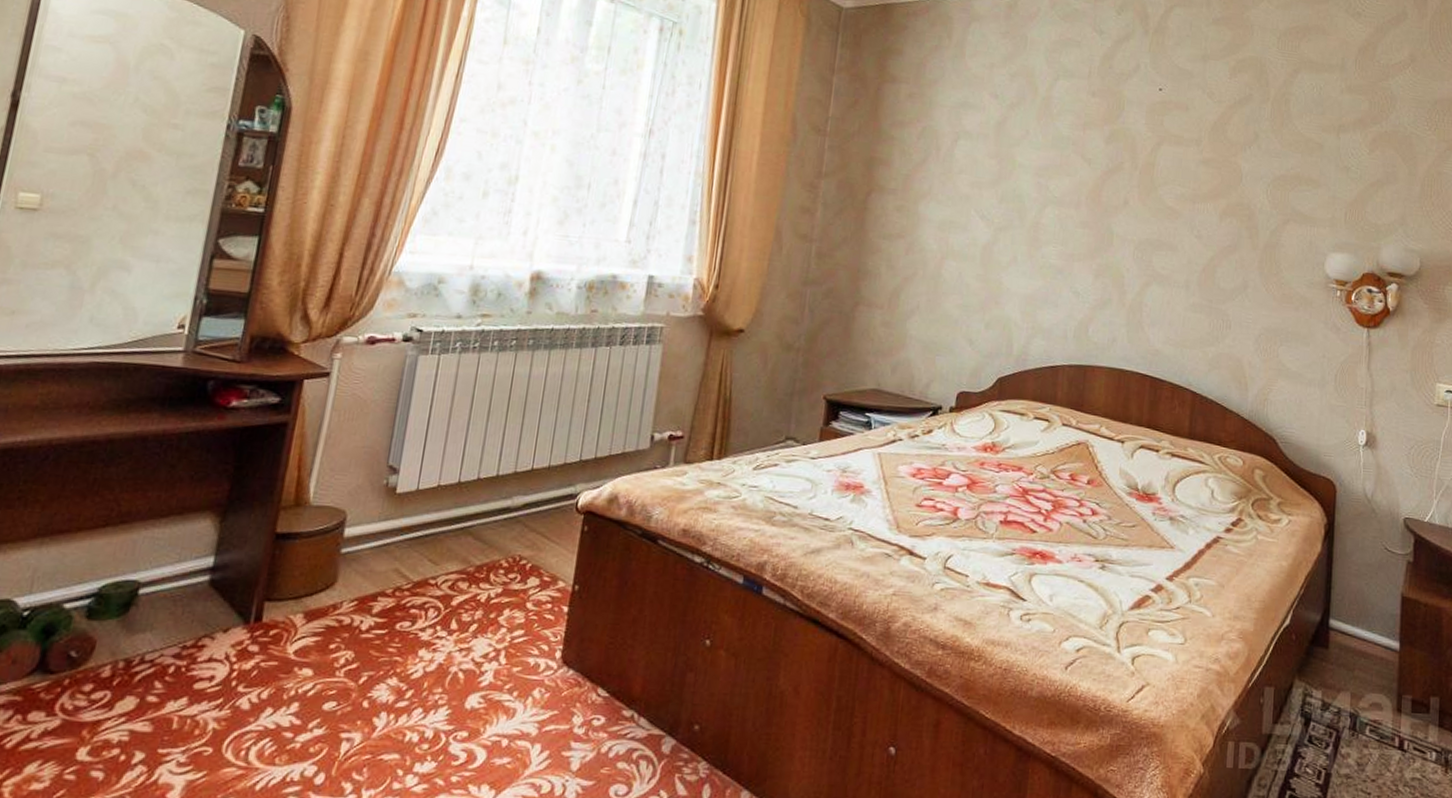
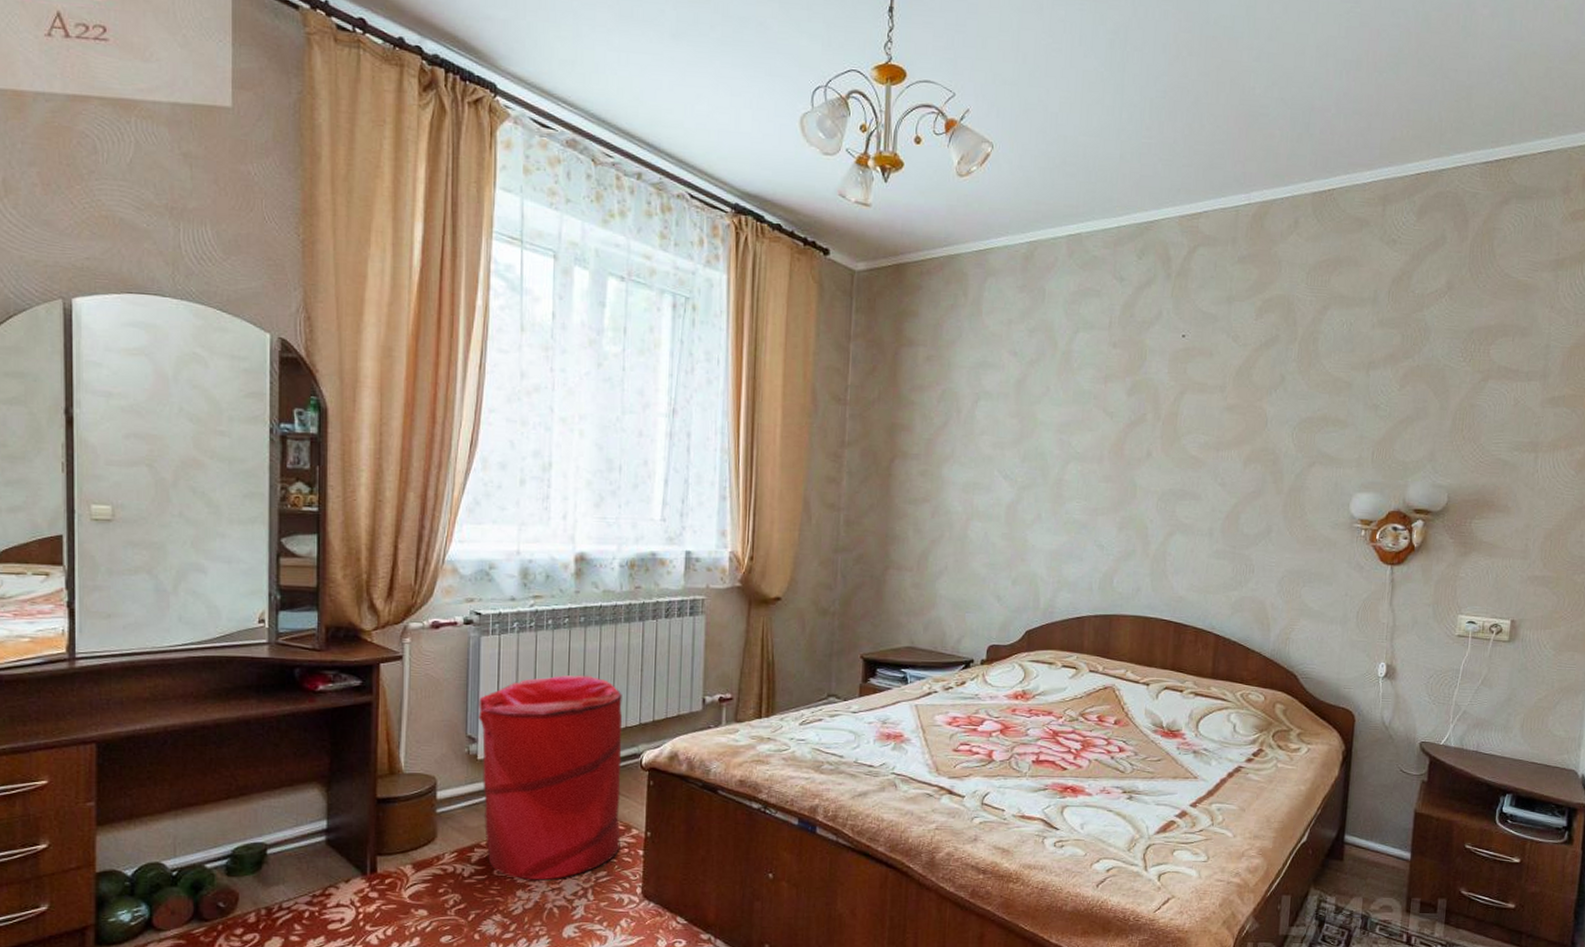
laundry hamper: none [391,402,565,638] -> present [478,675,623,880]

